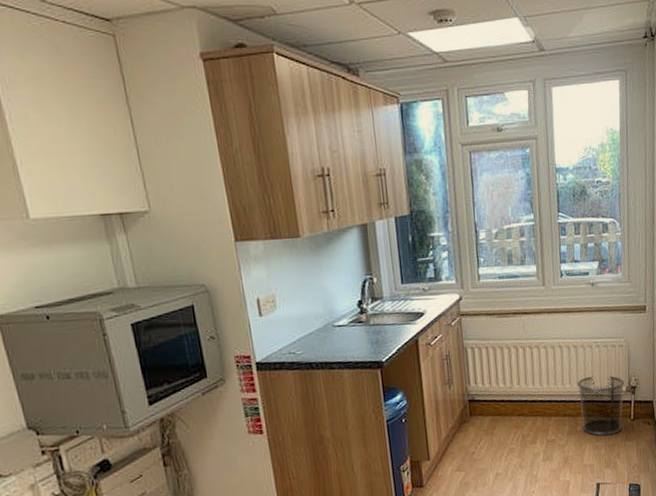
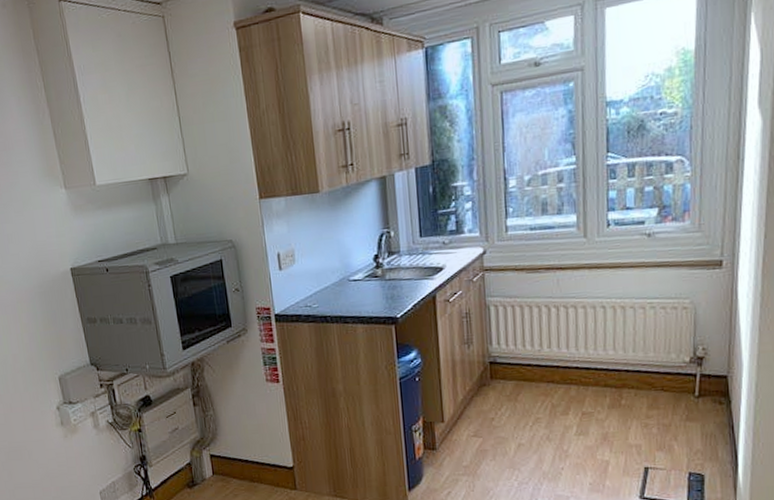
waste bin: present [577,375,624,436] -> none [623,342,688,413]

